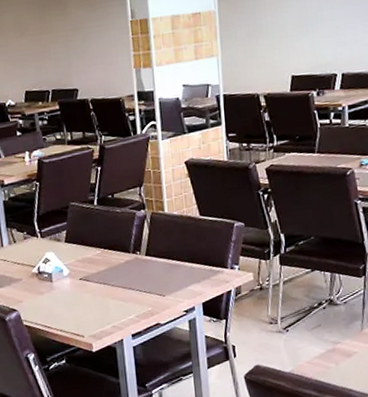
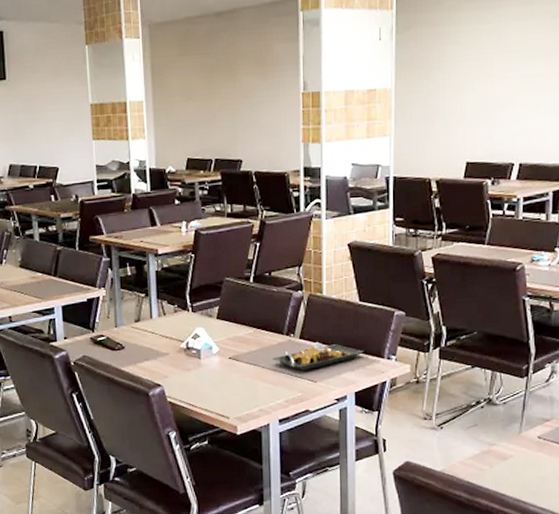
plate: none [121,257,207,286] -> present [273,341,363,370]

